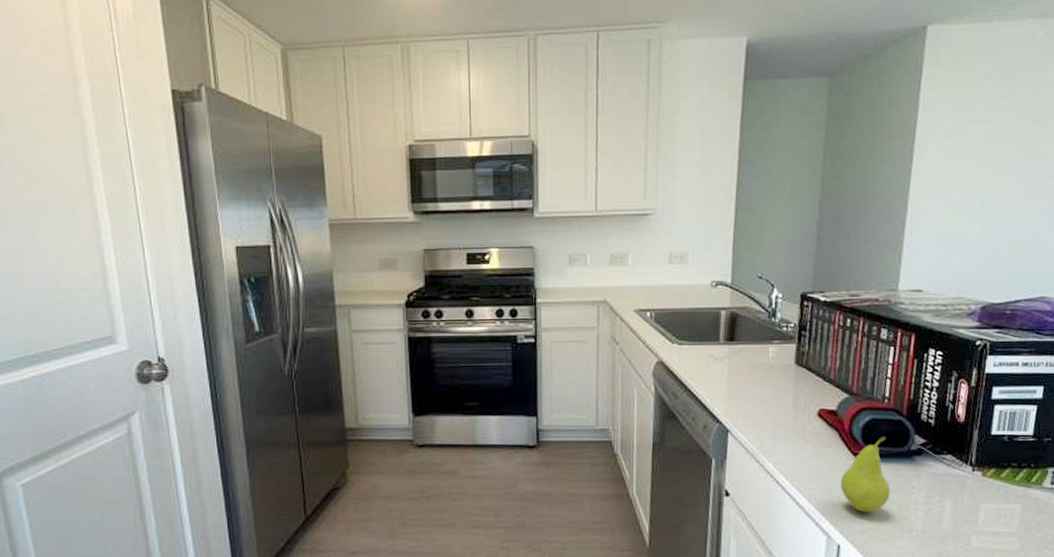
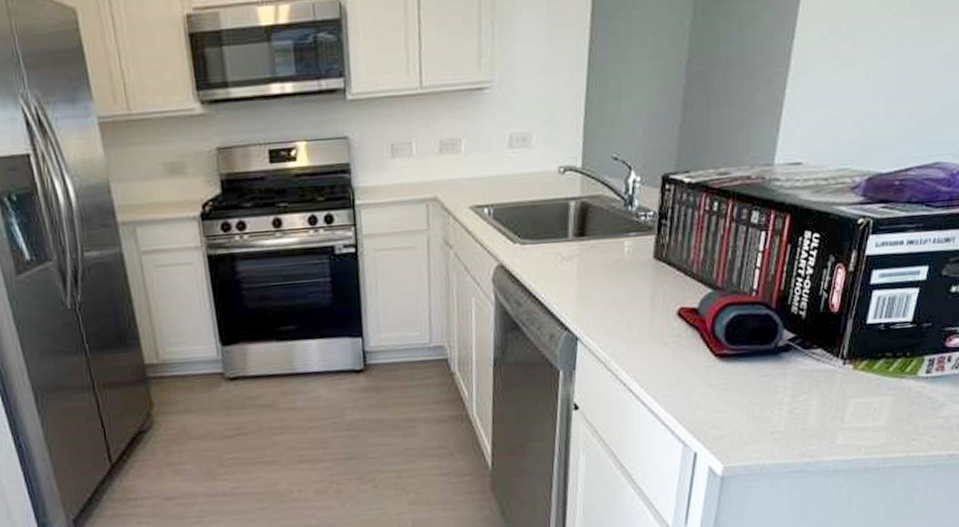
fruit: present [840,437,890,513] -> none [700,333,753,417]

